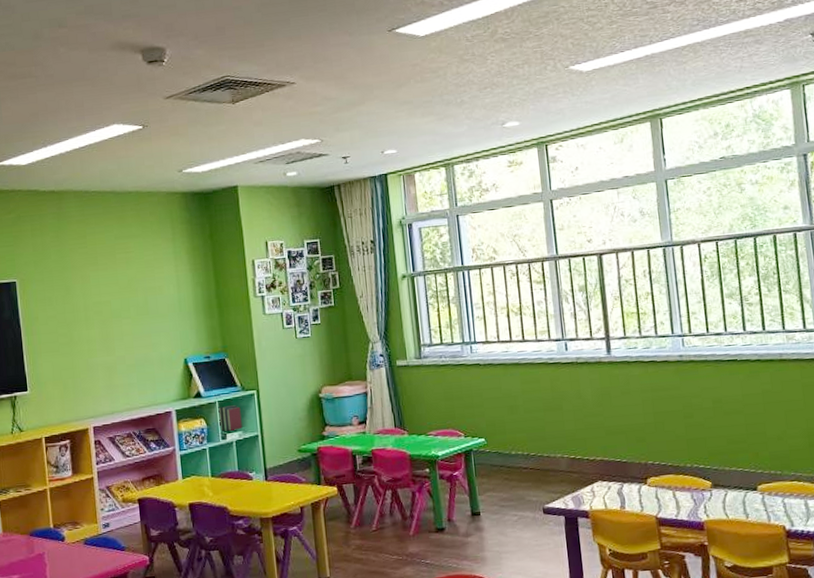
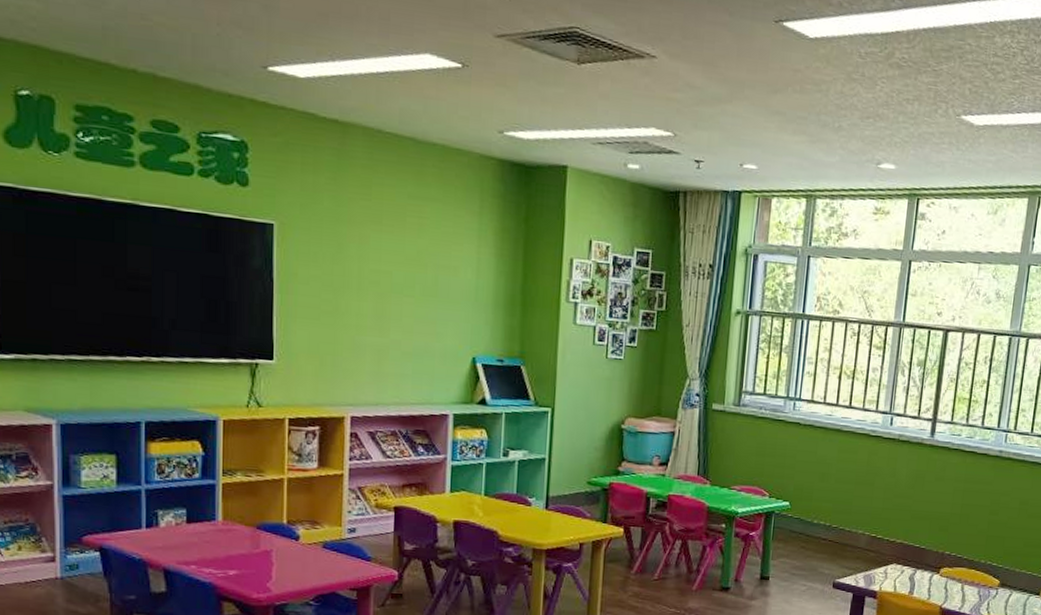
books: present [218,404,243,432] -> none [503,419,530,449]

